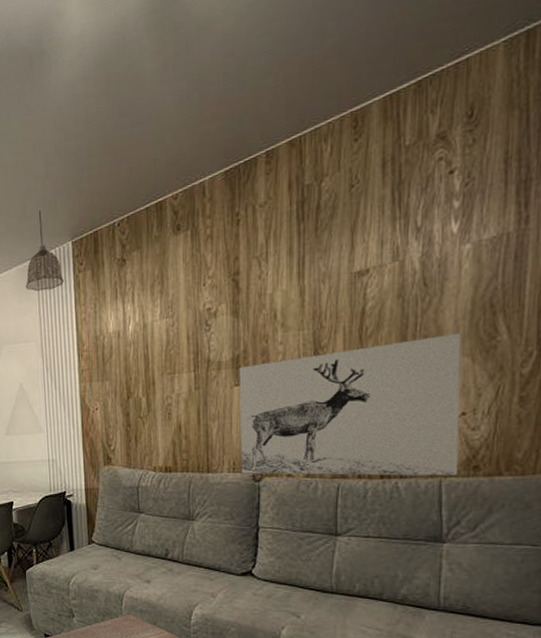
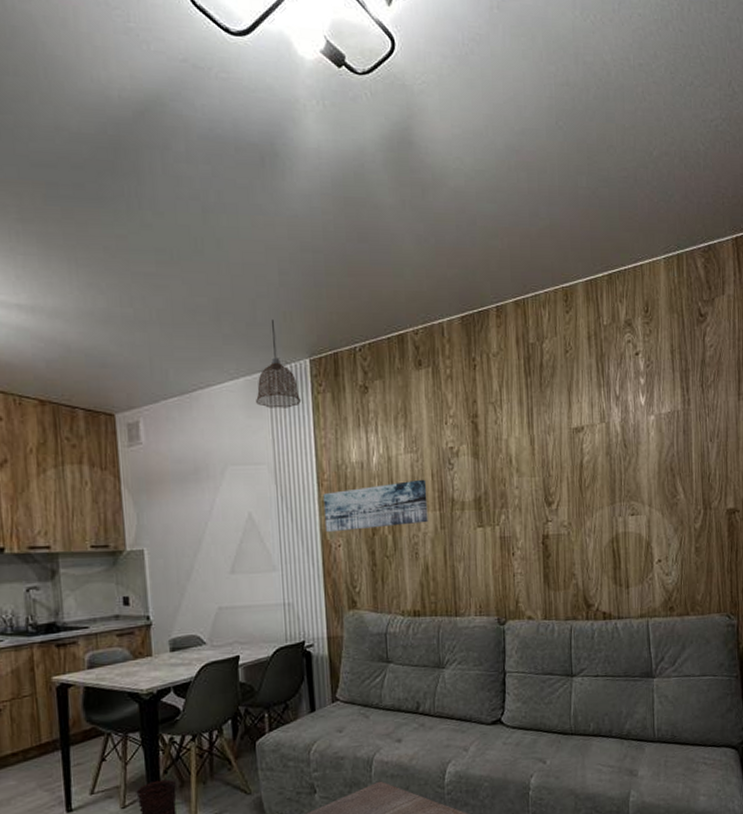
wall art: none [83,342,182,398] -> present [323,479,428,533]
wall art: present [239,333,462,476] -> none [481,491,660,617]

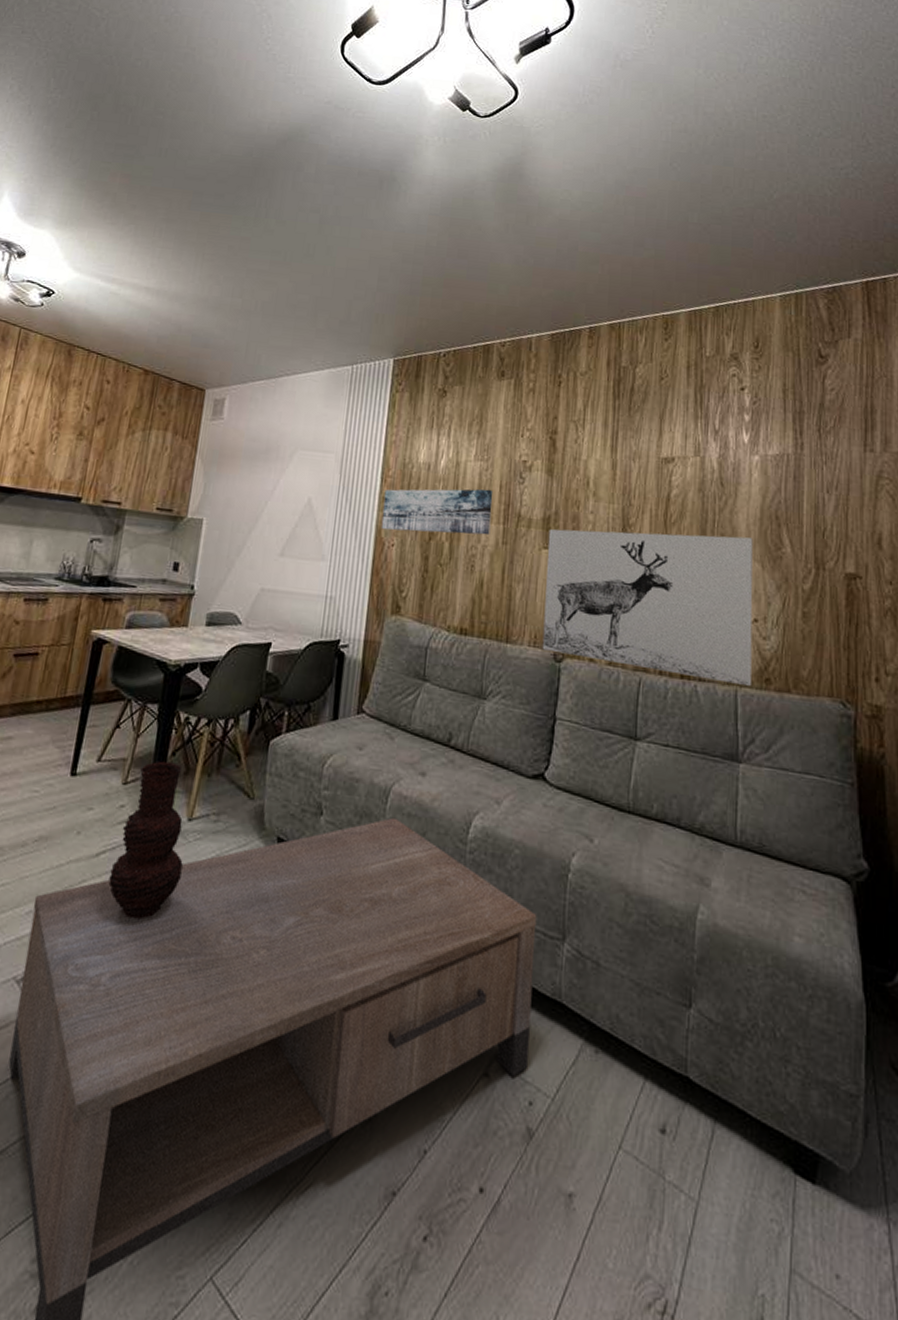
pendant lamp: present [256,319,302,408] -> none [336,320,380,403]
wall art: none [481,491,660,617] -> present [542,529,753,687]

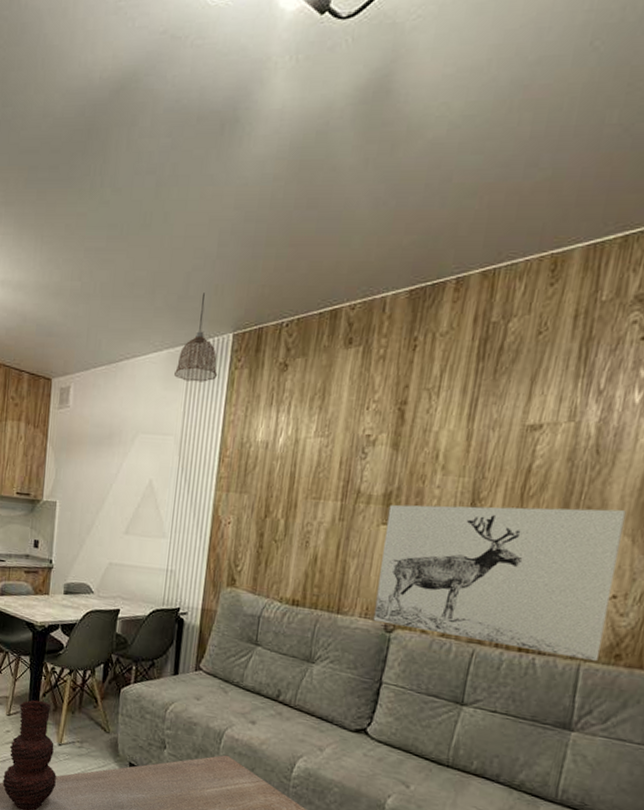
pendant lamp: none [336,320,380,403] -> present [174,293,218,382]
wall art: present [381,489,494,536] -> none [218,466,333,512]

